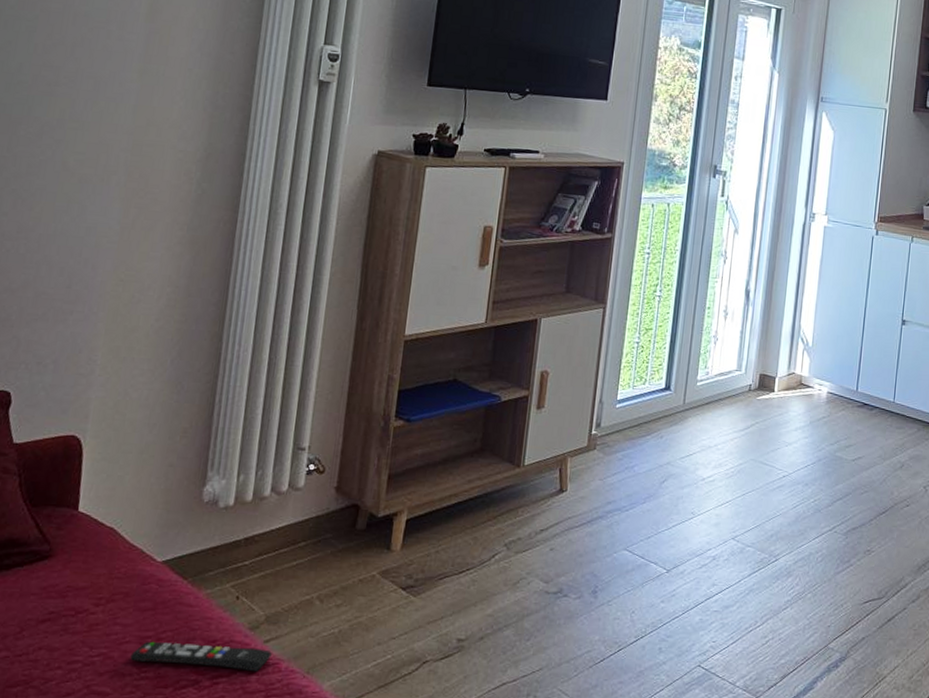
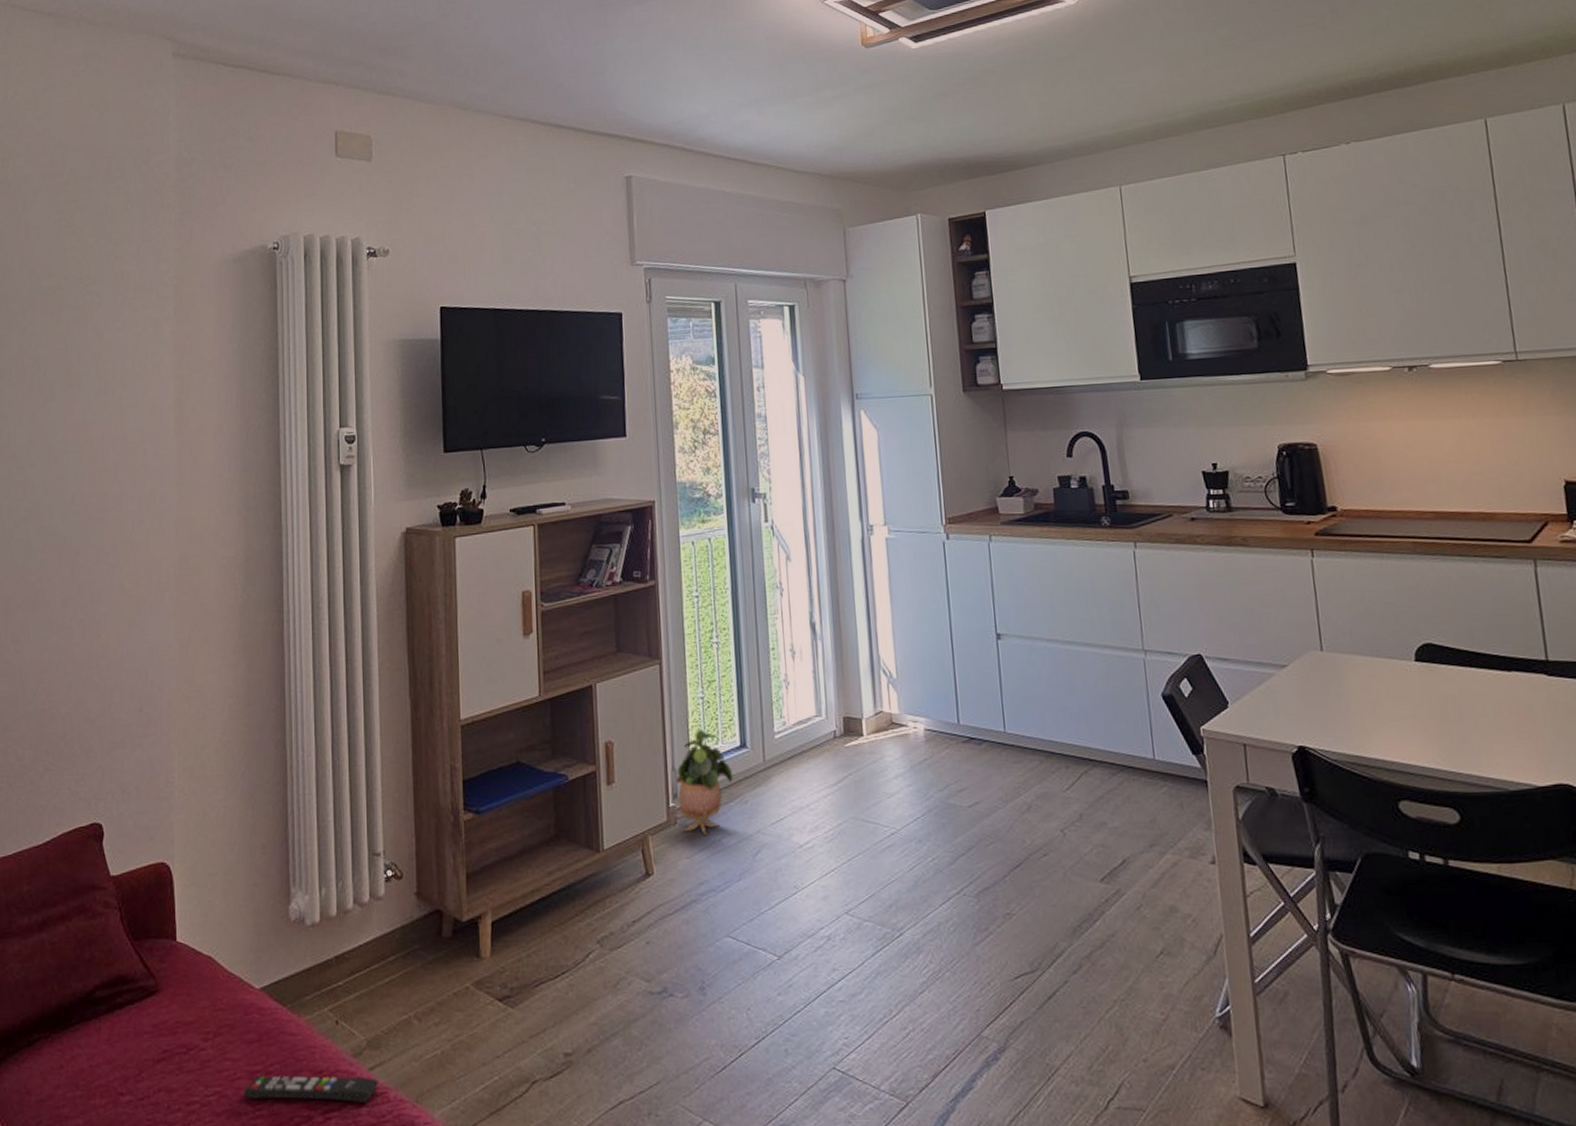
potted plant: none [600,370,654,463] -> present [676,730,733,836]

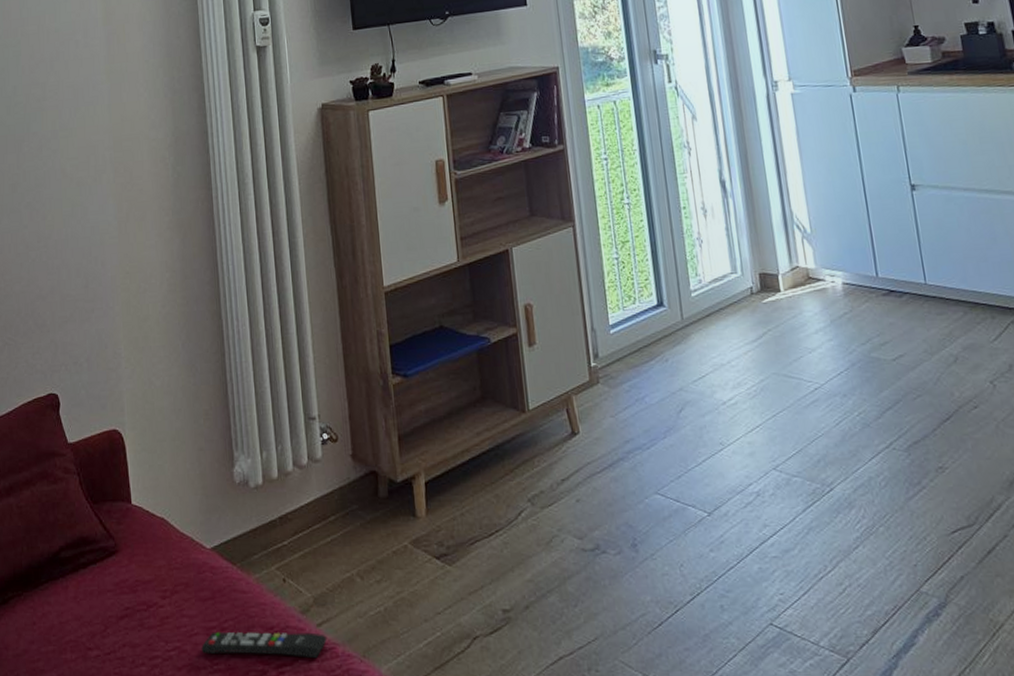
potted plant: present [676,730,733,836] -> none [596,290,653,395]

